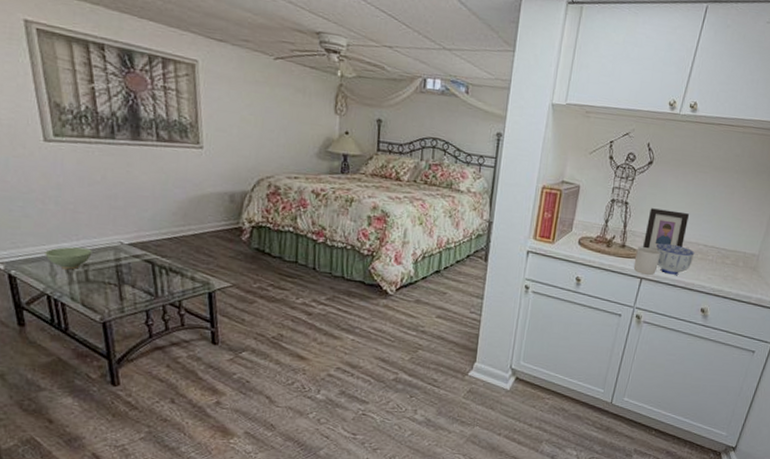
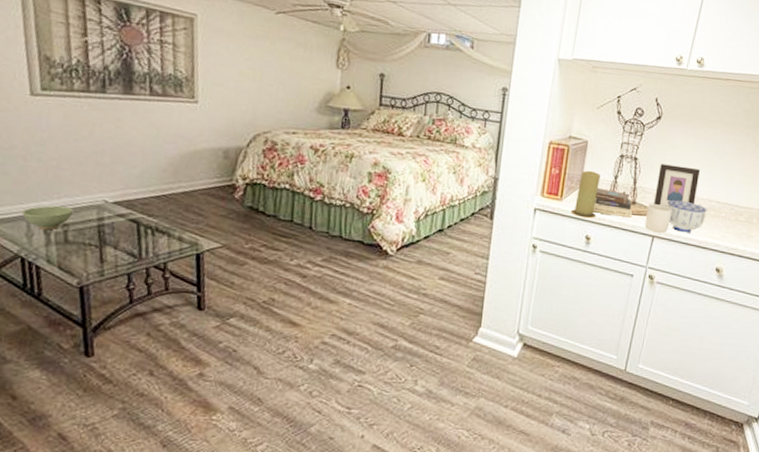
candle: none [562,214,591,261] -> present [570,170,600,219]
books: none [583,231,622,260] -> present [593,187,633,218]

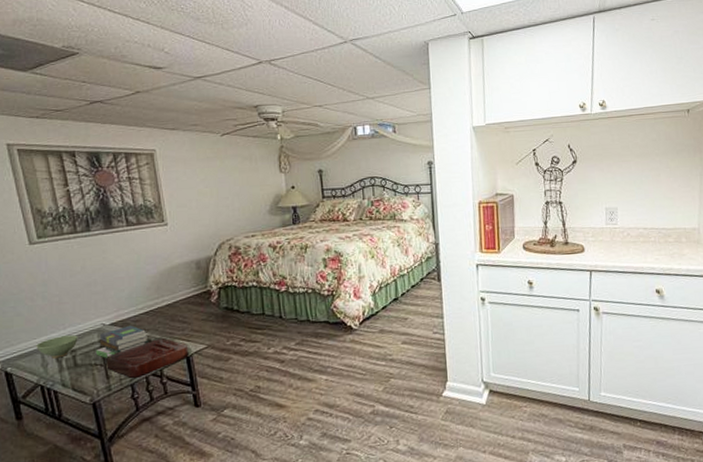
books: none [91,207,156,240] -> present [95,325,149,358]
decorative tray: none [102,228,201,267] -> present [106,338,189,378]
candle: present [570,170,600,219] -> none [510,221,534,266]
books: present [593,187,633,218] -> none [529,235,568,259]
mug: present [644,203,673,234] -> none [579,240,605,267]
picture frame: present [654,164,700,208] -> none [583,201,624,242]
bowl: present [666,199,707,233] -> none [597,233,637,262]

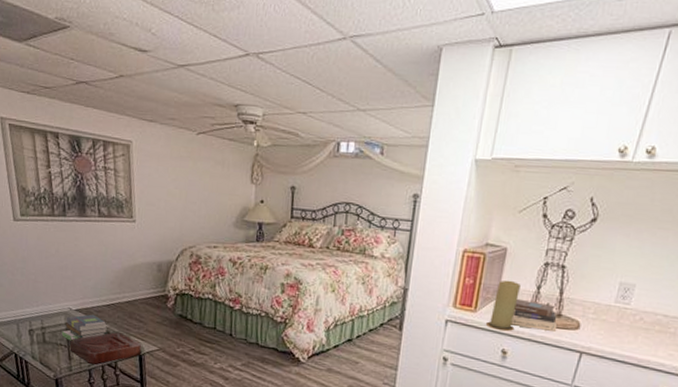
bowl: present [36,335,78,359] -> none [13,312,48,332]
candle: none [510,221,534,266] -> present [485,280,521,332]
books: none [529,235,568,259] -> present [511,298,558,331]

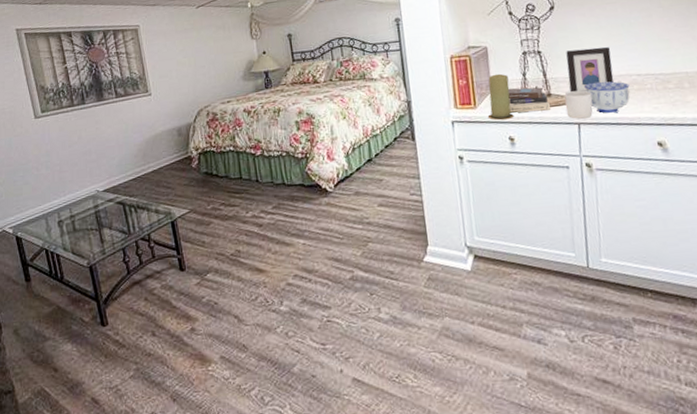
books: present [61,314,108,341] -> none [91,191,137,223]
decorative tray: present [69,332,142,365] -> none [101,203,173,242]
mug: none [571,316,607,350] -> present [564,90,593,120]
picture frame: none [584,272,644,322] -> present [566,47,614,93]
bowl: none [599,312,651,350] -> present [583,81,630,113]

